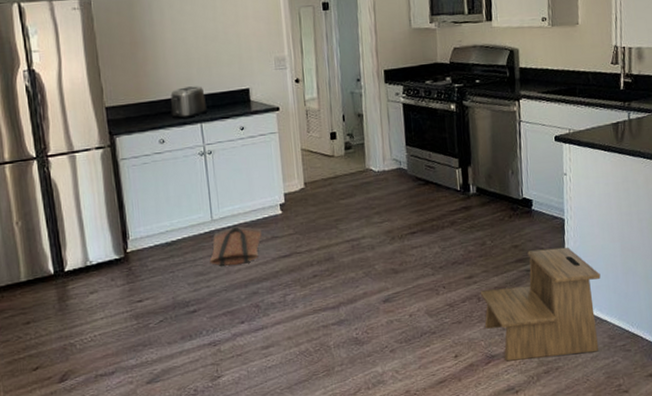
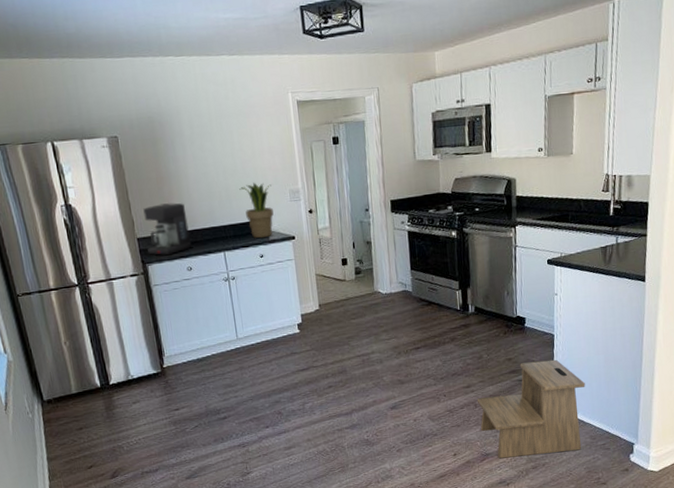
coffee maker: none [114,69,166,127] -> present [143,203,192,256]
toaster: present [170,86,207,120] -> none [195,217,229,249]
shopping bag: present [209,226,263,266] -> none [236,344,283,379]
potted plant: none [220,49,257,109] -> present [239,182,274,238]

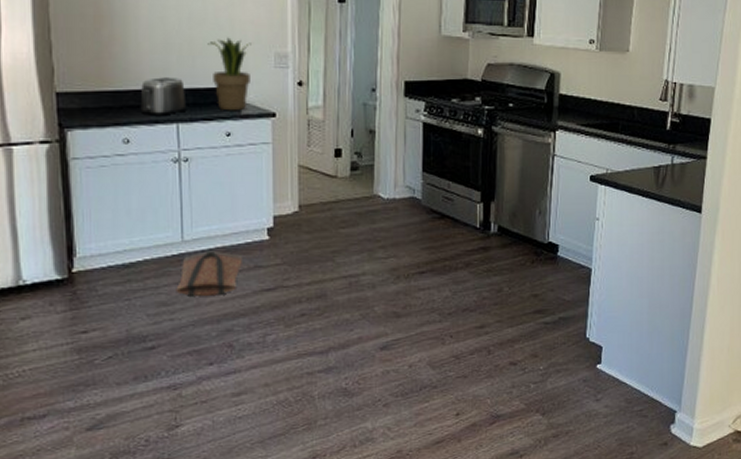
coffee maker: present [143,203,192,256] -> none [68,50,133,120]
toaster: none [195,217,229,249] -> present [140,77,185,117]
shopping bag: none [236,344,283,379] -> present [176,252,244,296]
step stool: present [477,359,585,459] -> none [491,300,624,423]

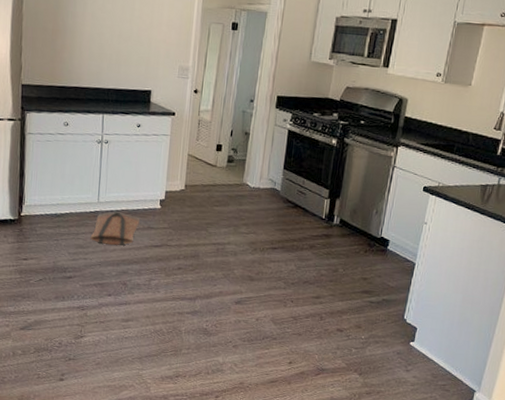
toaster: present [140,77,185,117] -> none [78,78,111,109]
potted plant: present [207,37,251,111] -> none [130,52,163,109]

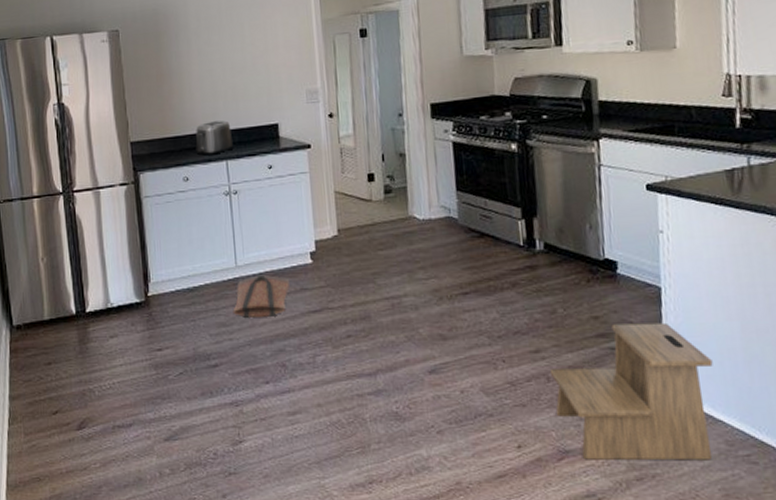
toaster: none [78,78,111,109] -> present [195,120,233,156]
step stool: none [321,285,437,386] -> present [549,322,713,461]

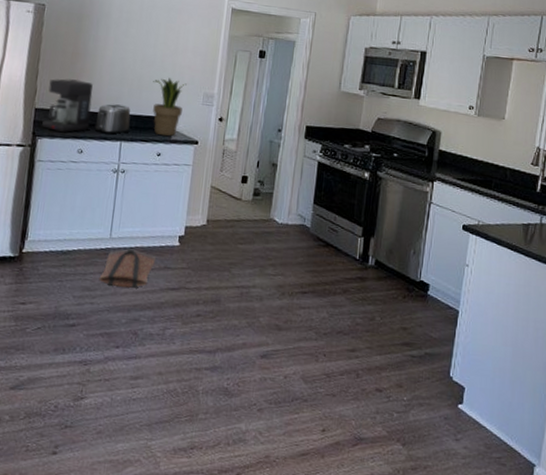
coffee maker: none [140,103,190,163] -> present [41,79,93,133]
potted plant: none [248,81,287,146] -> present [153,78,187,137]
step stool: present [549,322,713,461] -> none [358,336,487,459]

